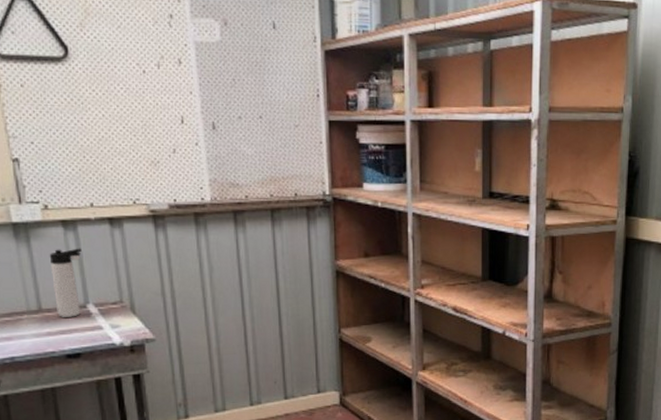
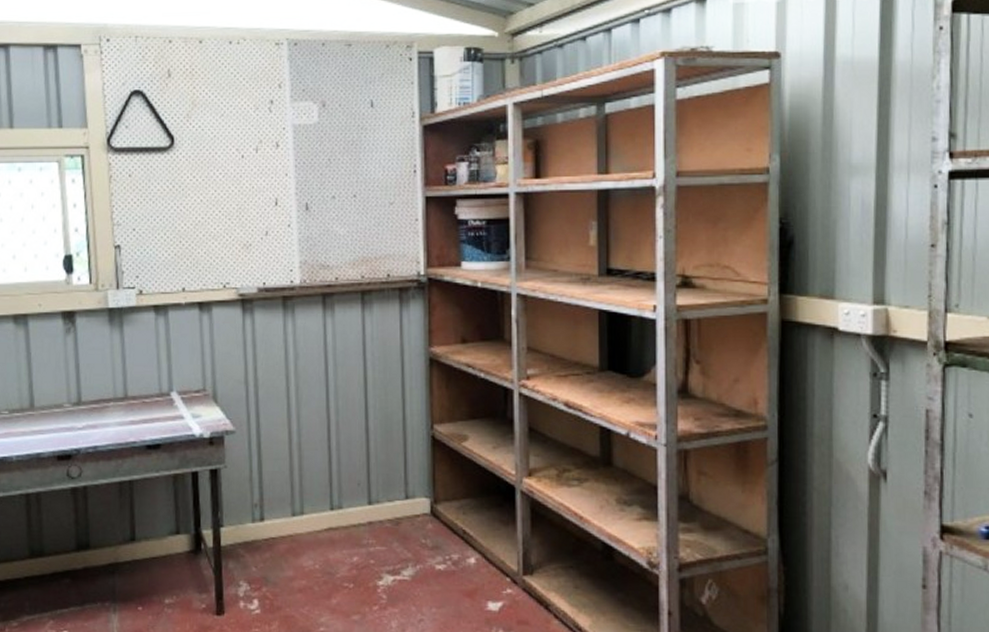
thermos bottle: present [49,248,82,317] -> none [139,333,170,406]

